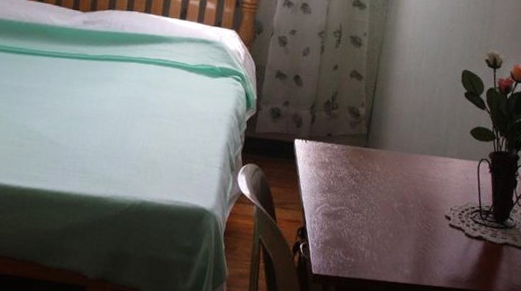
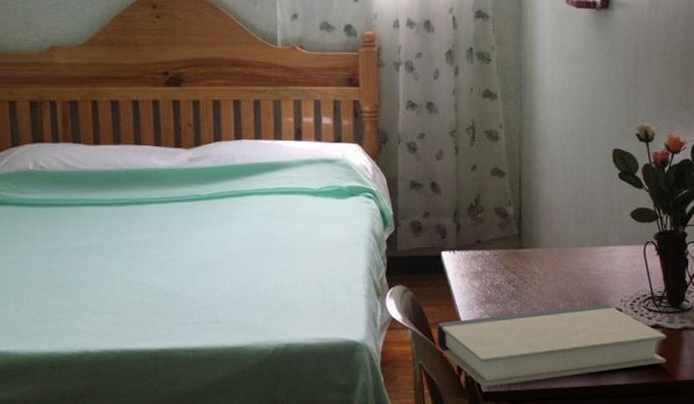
book: none [278,203,488,273] -> present [436,304,667,387]

